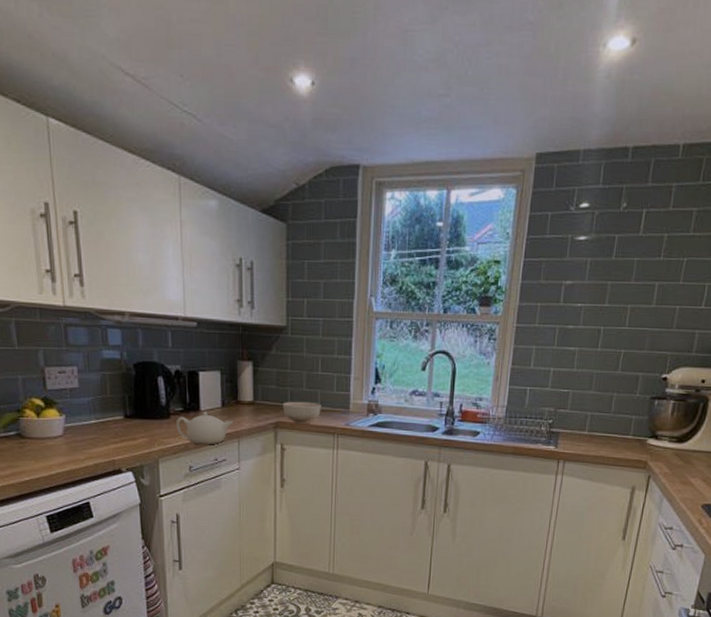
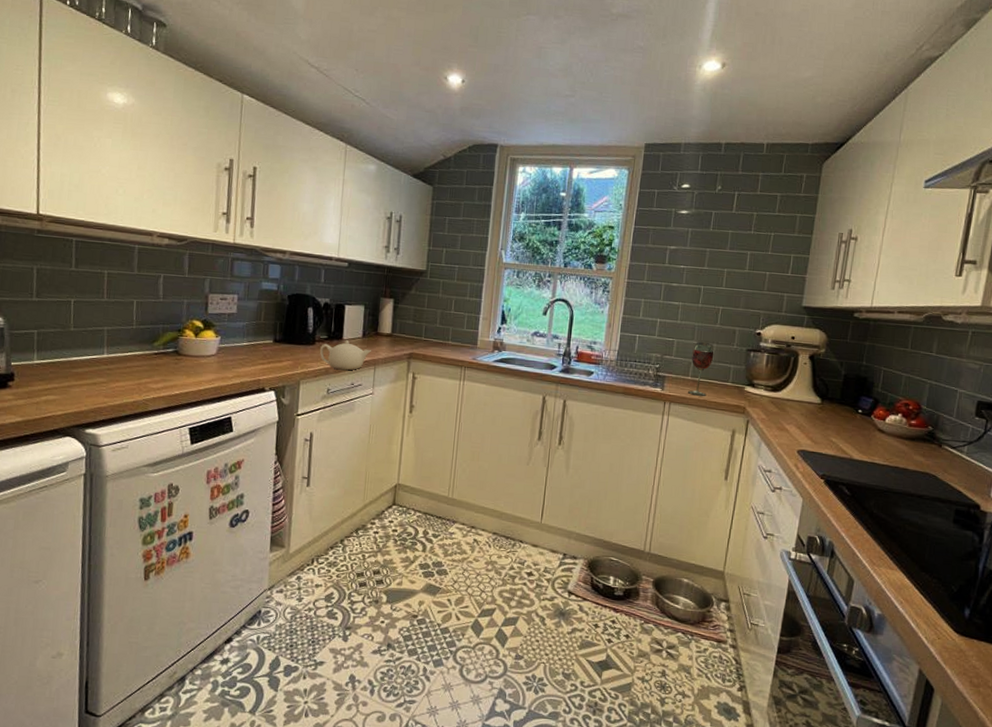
bowl: present [282,401,321,425] -> none [416,335,452,357]
wineglass: none [584,392,614,452] -> present [688,342,714,396]

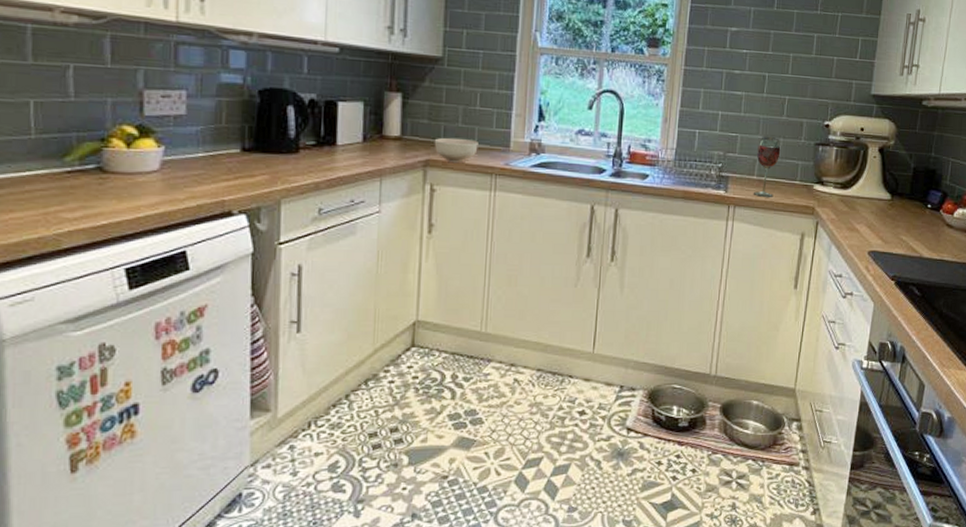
teapot: present [319,340,372,371] -> none [305,146,377,185]
bowl: none [416,335,452,357] -> present [434,137,478,164]

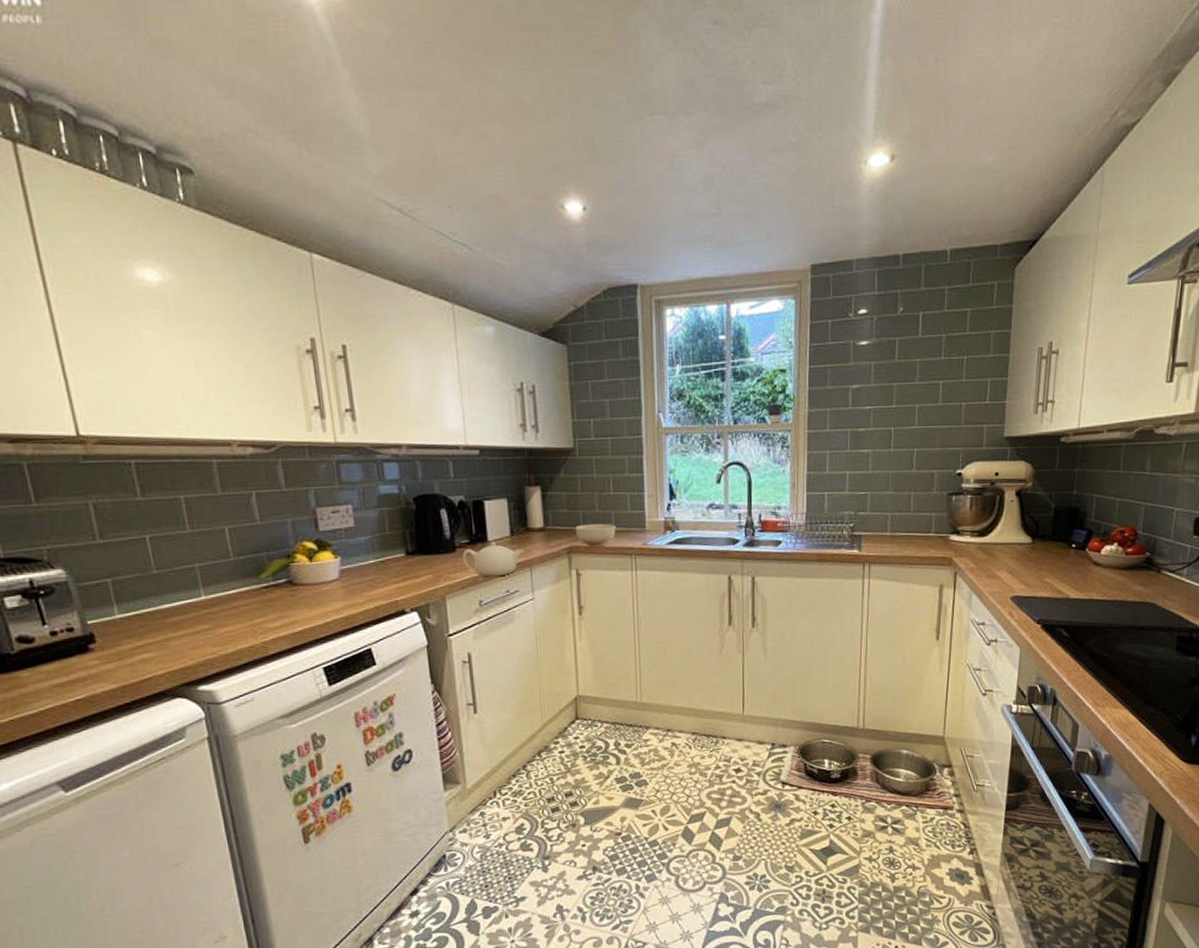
teapot: none [305,146,377,185] -> present [462,541,525,578]
wineglass: present [754,137,781,197] -> none [887,492,913,552]

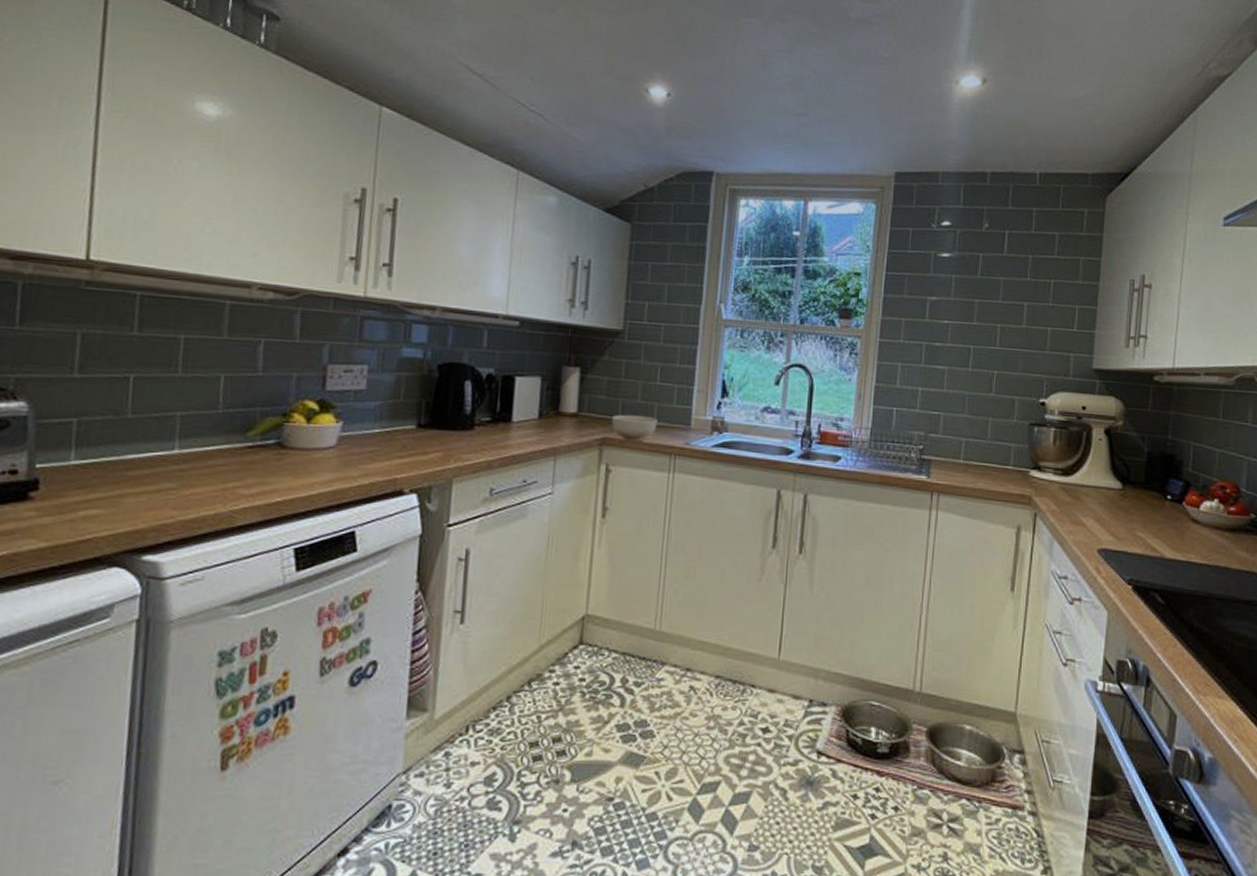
teapot: present [462,541,525,578] -> none [479,423,552,464]

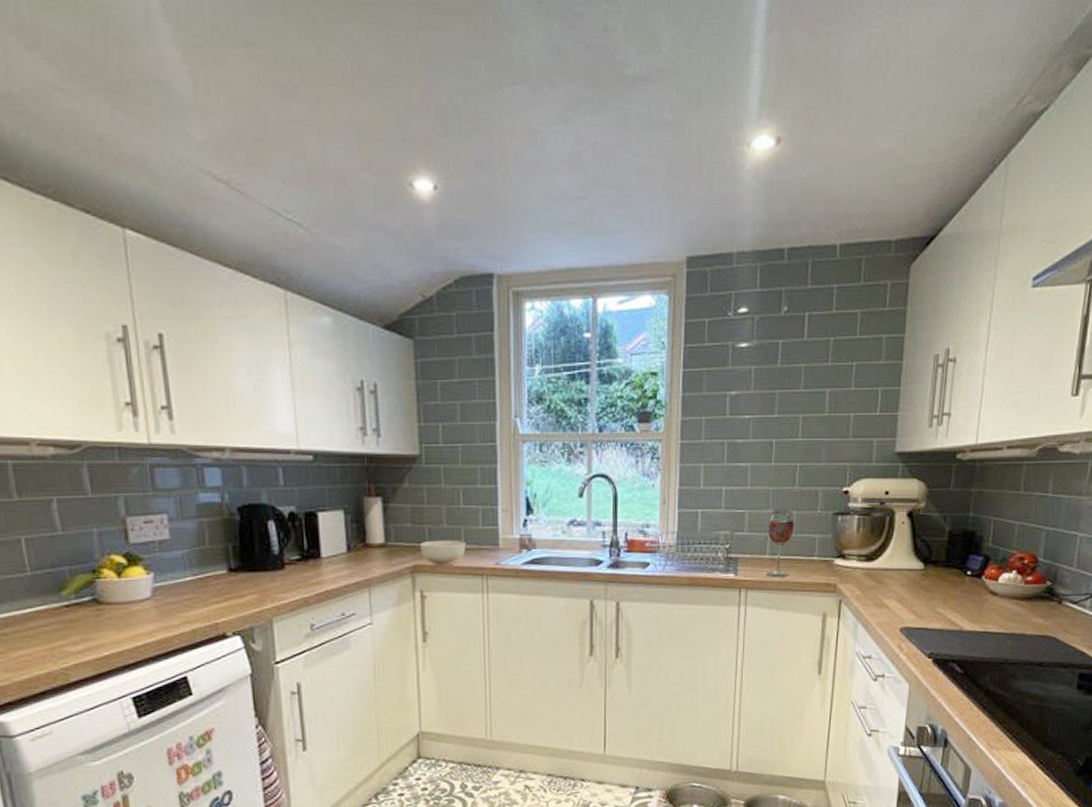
wineglass: none [960,416,990,484] -> present [767,510,795,577]

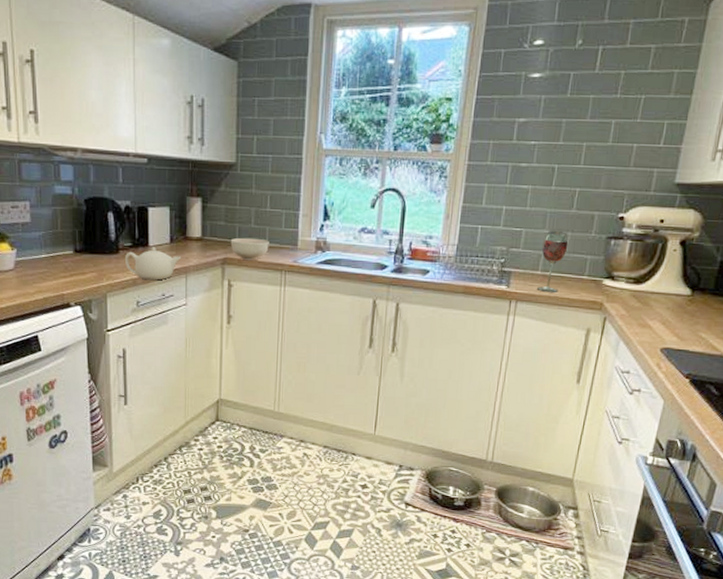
teapot: none [292,558,363,598] -> present [124,247,182,281]

